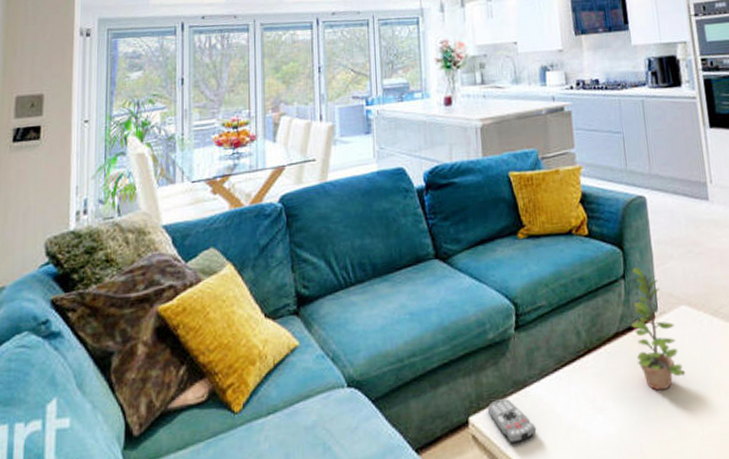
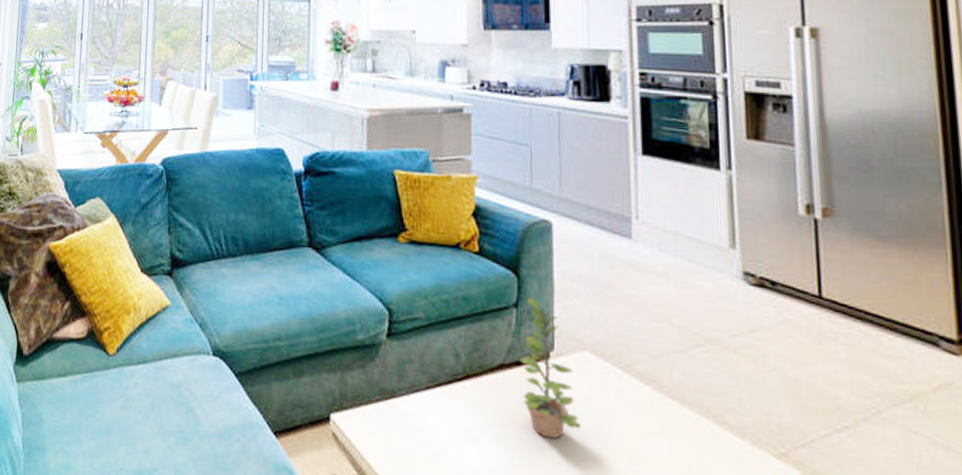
remote control: present [487,399,537,444] -> none [350,403,401,453]

